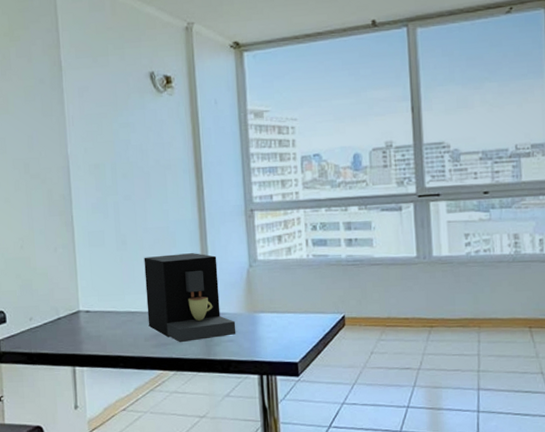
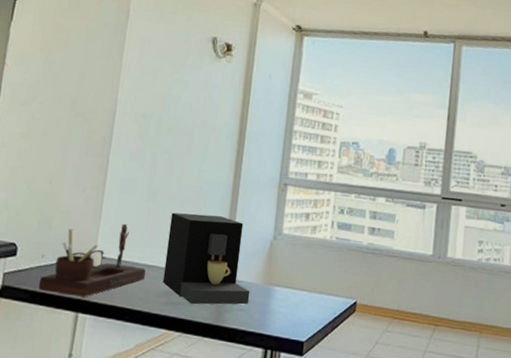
desk organizer: none [32,275,131,352] -> present [38,223,146,297]

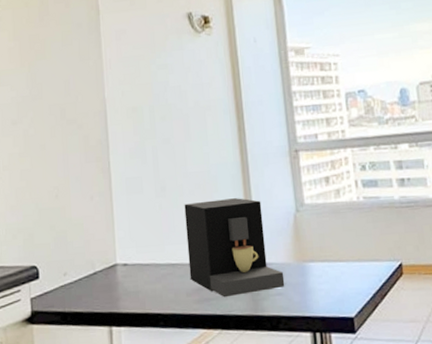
desk organizer: present [38,223,146,297] -> none [66,224,171,310]

